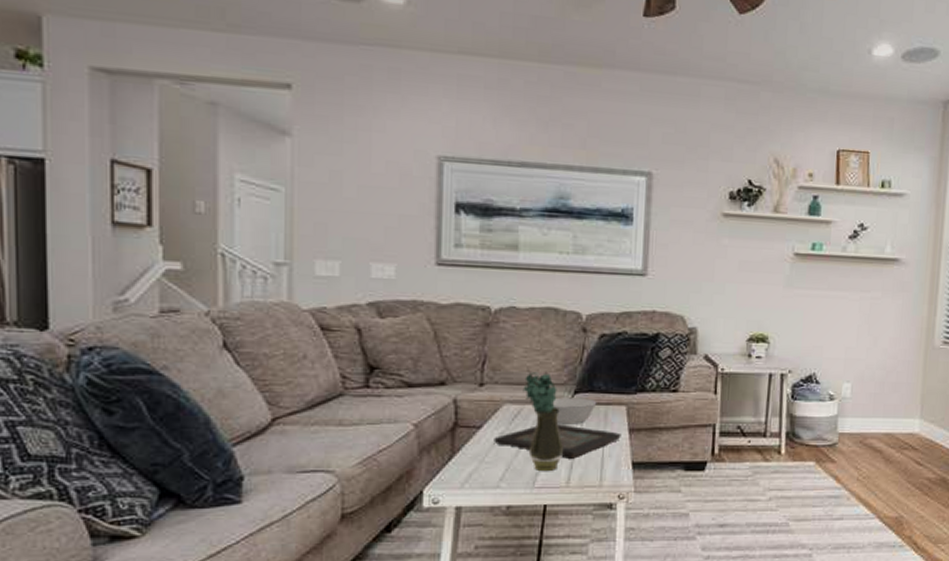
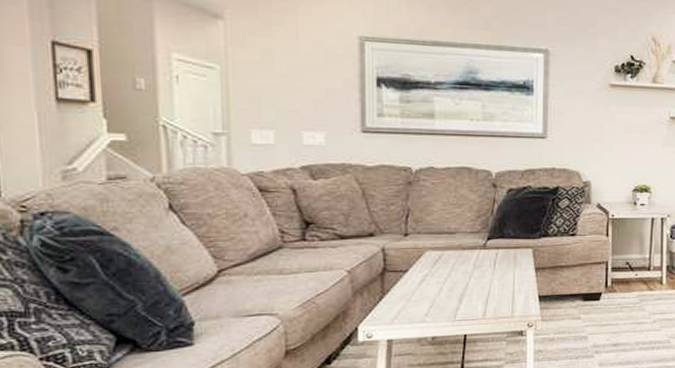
decorative tray: present [494,424,621,459] -> none [419,266,529,295]
vase: present [523,369,564,472] -> none [442,220,480,307]
bowl: present [552,397,597,424] -> none [468,243,507,266]

